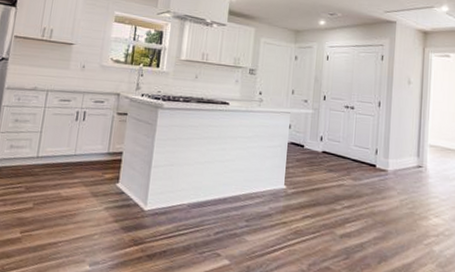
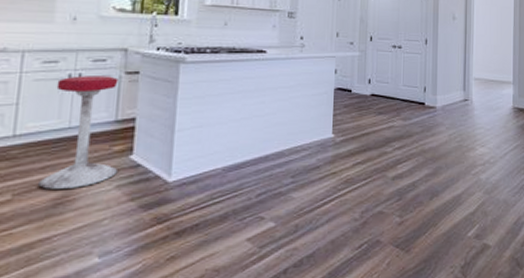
stool: none [51,113,112,205] -> present [38,76,119,189]

